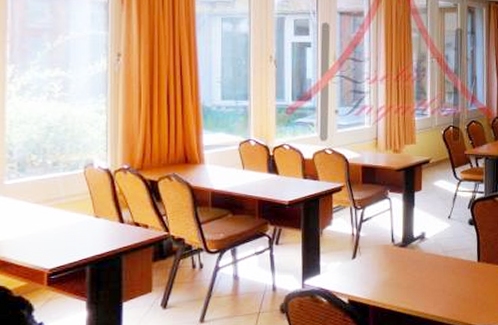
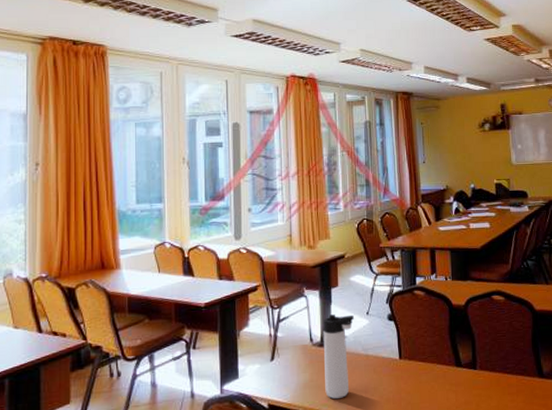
thermos bottle: none [404,217,436,297] -> present [323,314,354,399]

